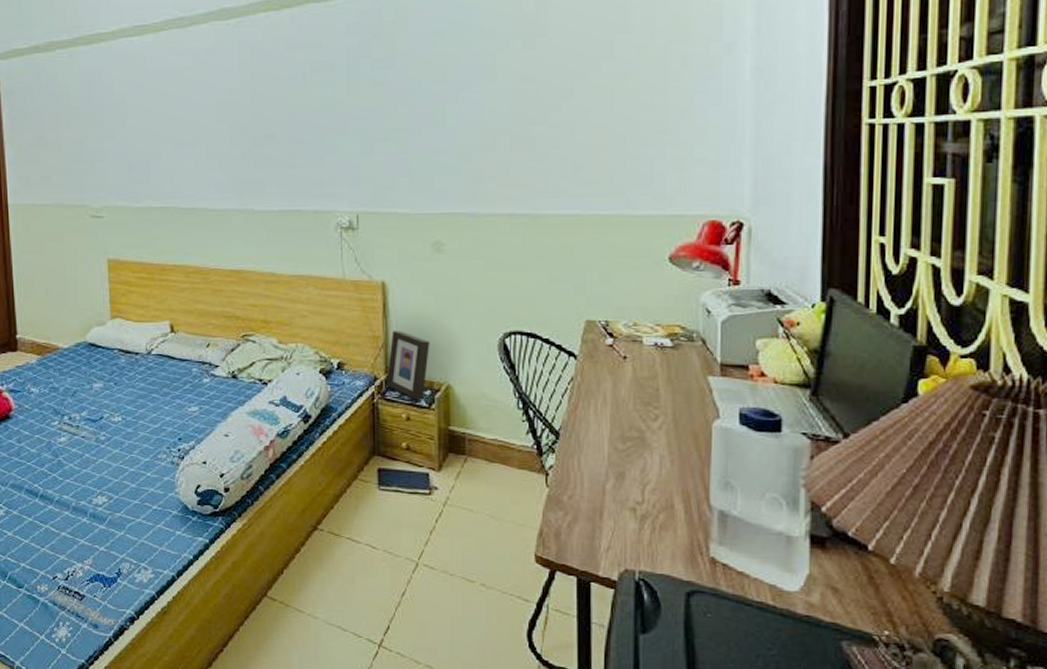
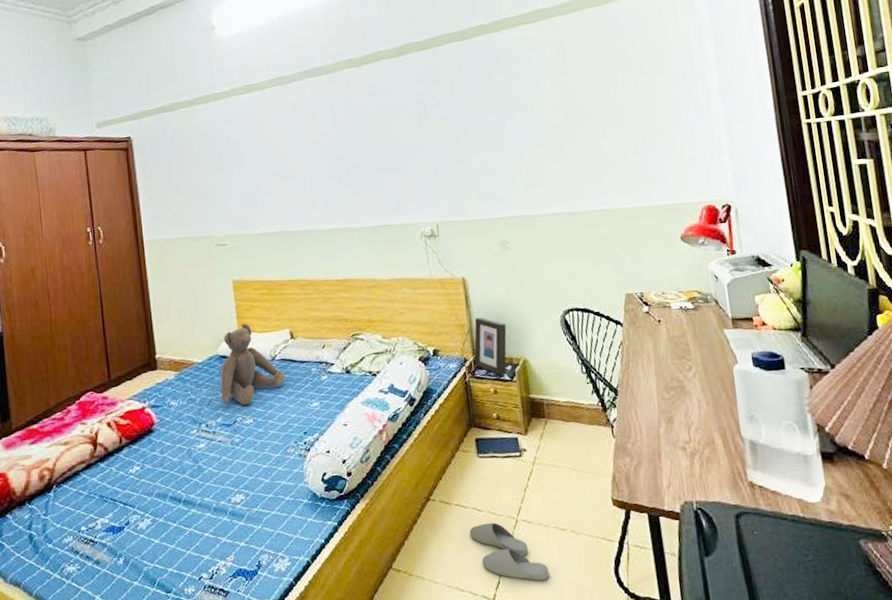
teddy bear: none [87,310,162,400] -> present [220,323,286,405]
slippers: none [360,562,448,633] -> present [469,522,549,581]

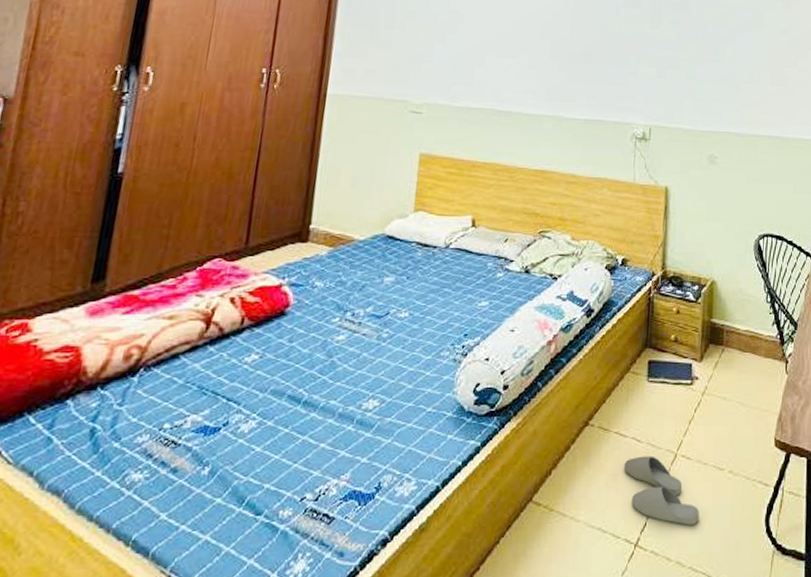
teddy bear: present [220,323,286,405] -> none [377,203,457,295]
picture frame: present [474,317,507,375] -> none [662,231,700,295]

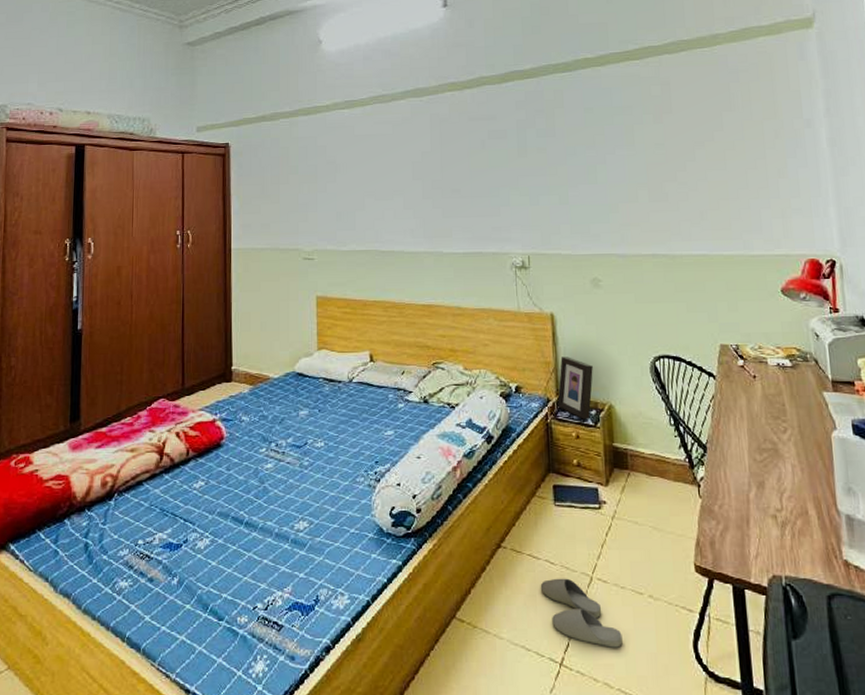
picture frame: none [662,231,700,295] -> present [557,357,593,419]

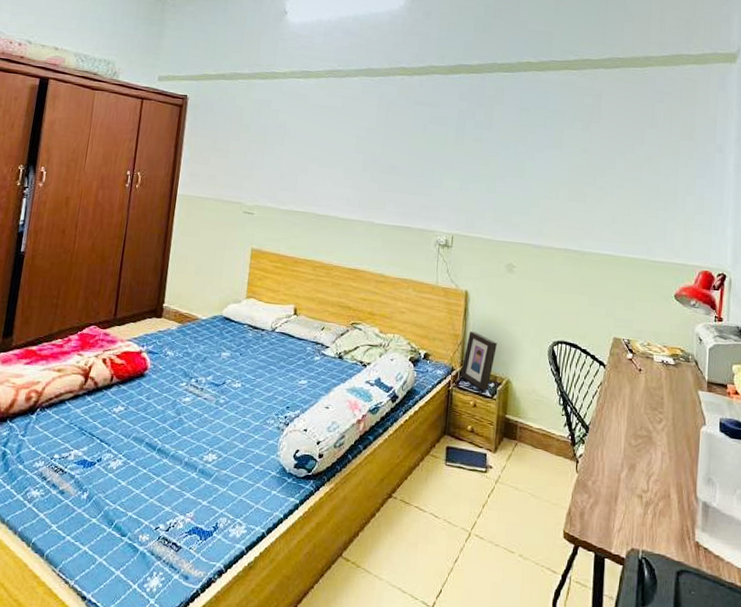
slippers: present [540,578,623,648] -> none [422,530,491,599]

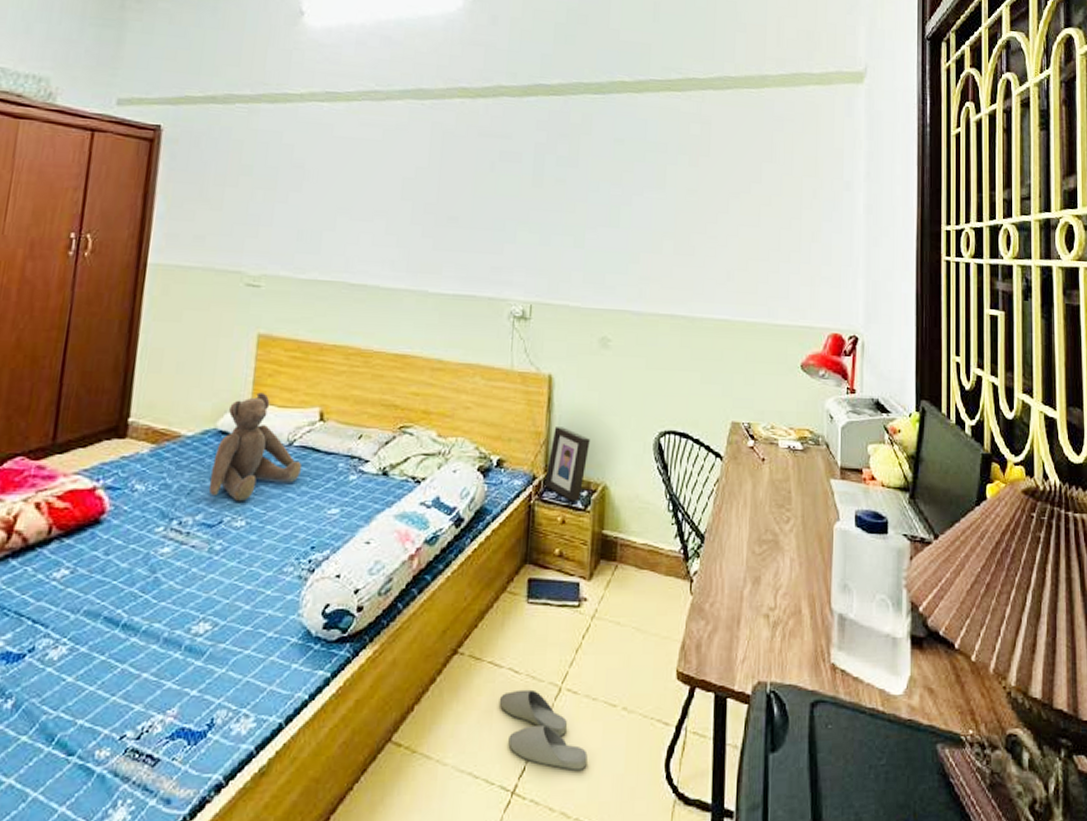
teddy bear: none [216,291,281,369] -> present [208,392,303,501]
slippers: none [422,530,491,599] -> present [499,689,588,771]

